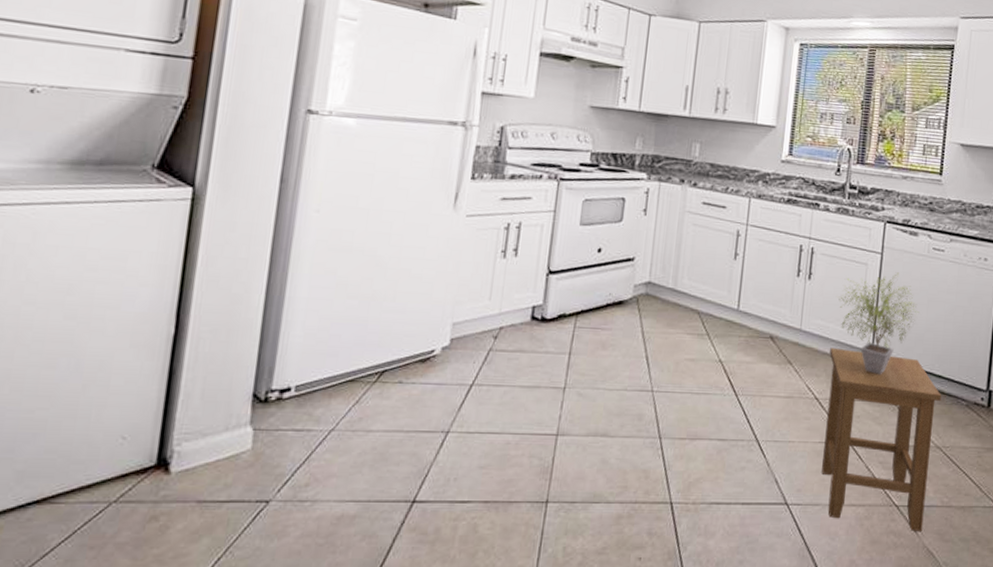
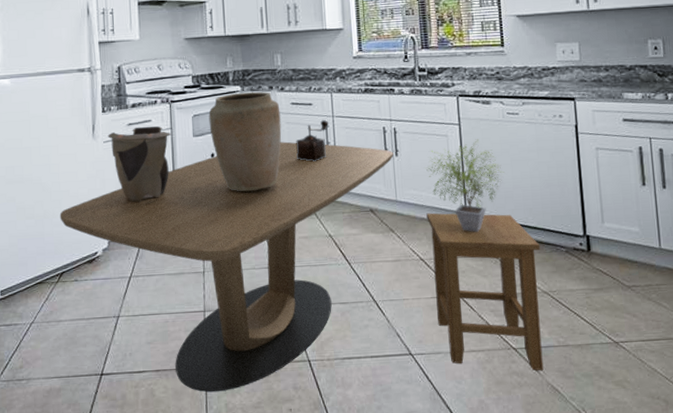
dining table: none [392,245,807,531] -> present [59,141,394,392]
decorative bowl: none [472,203,554,295] -> present [107,126,172,202]
vase: none [601,180,689,299] -> present [208,91,282,192]
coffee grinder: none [698,227,742,274] -> present [296,120,329,162]

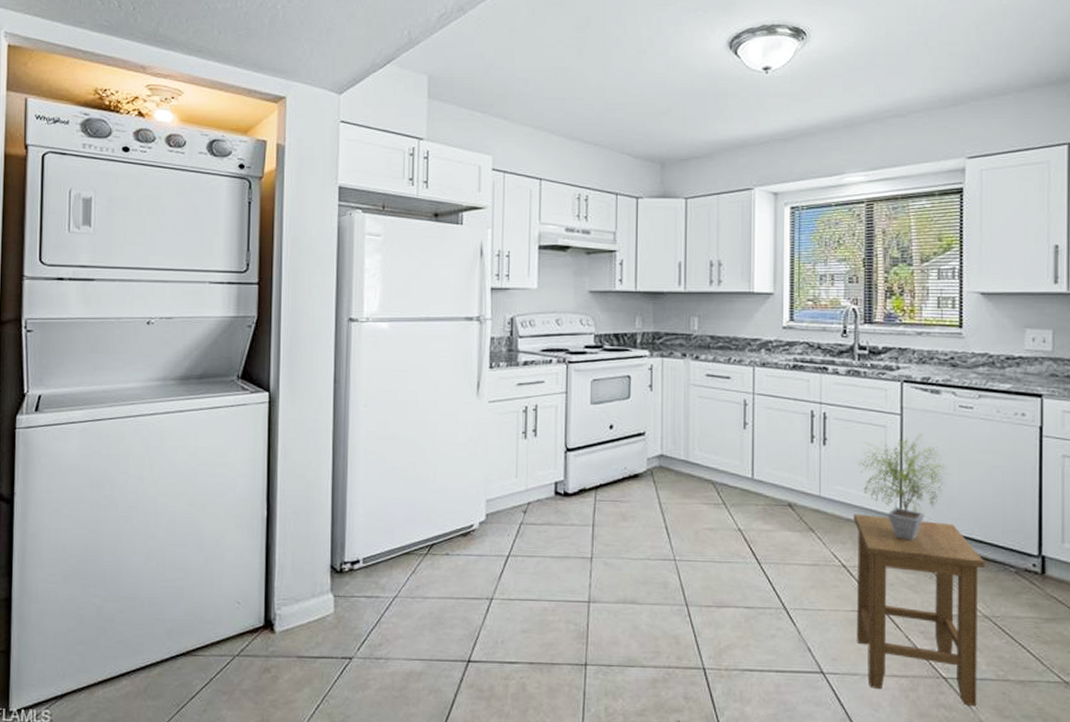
dining table: present [59,141,394,392] -> none [434,418,821,693]
decorative bowl: present [107,126,172,202] -> none [493,387,566,472]
vase: present [208,91,282,192] -> none [610,357,693,472]
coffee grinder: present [296,120,329,162] -> none [708,397,749,443]

